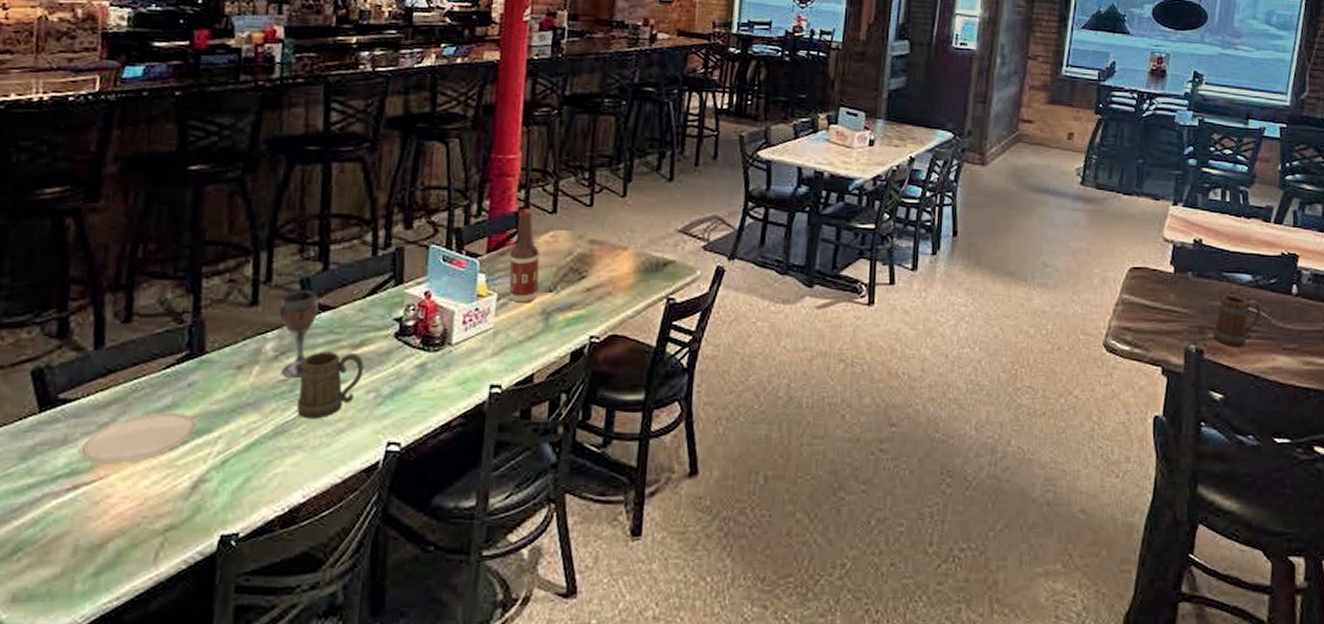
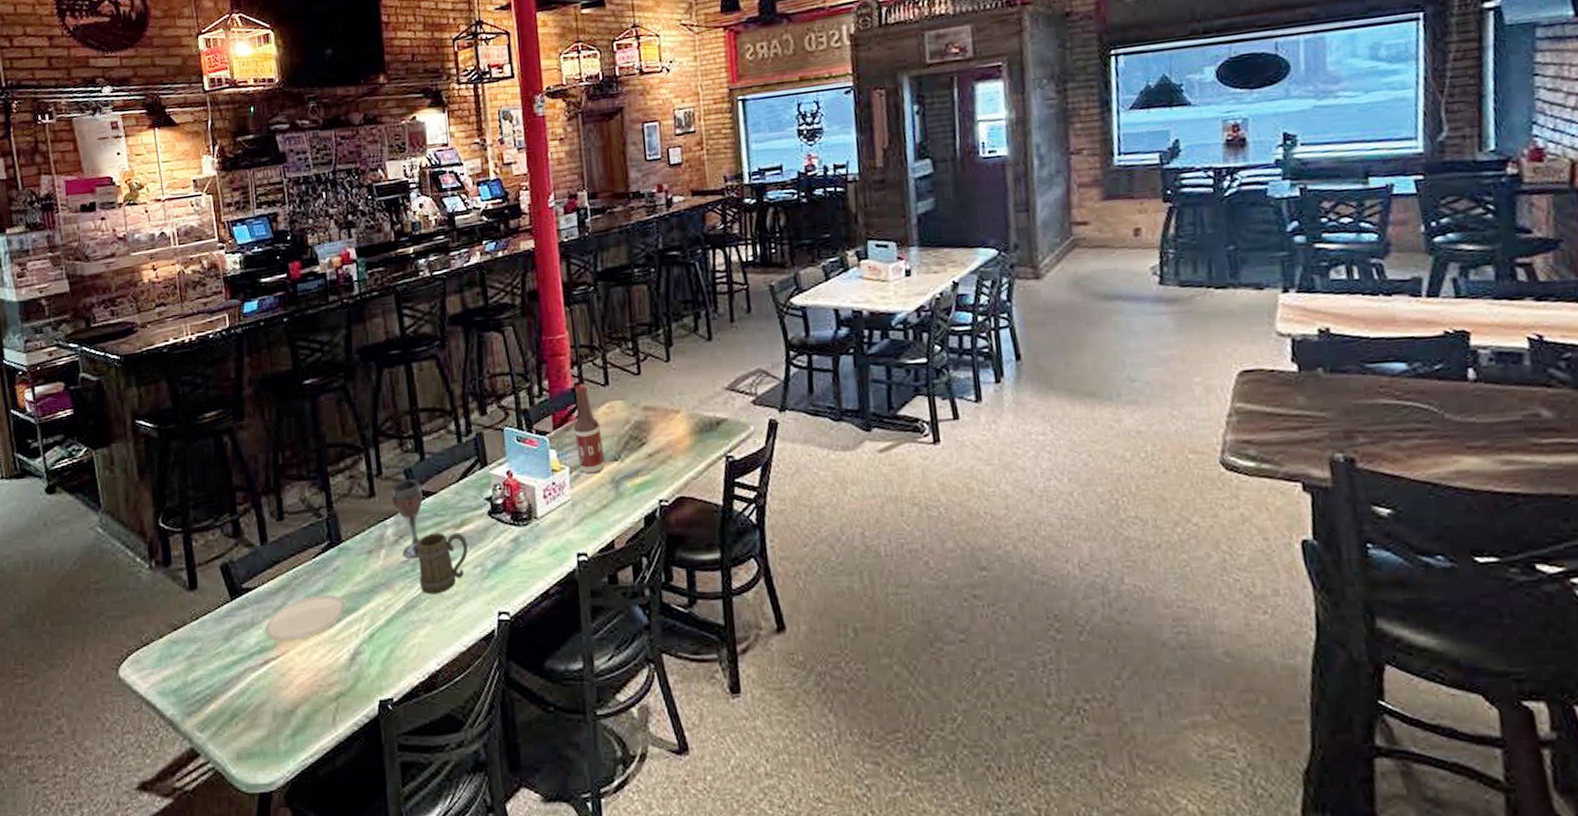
beer mug: present [1213,295,1262,347] -> none [1364,389,1430,451]

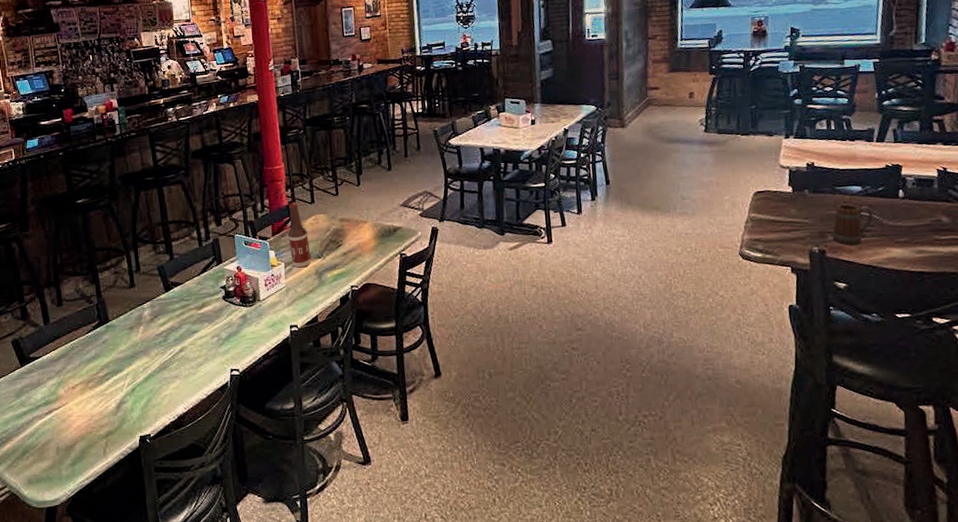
plate: present [265,594,346,642] -> none [49,360,113,396]
cup: present [391,478,423,558] -> none [147,273,172,332]
beer mug: present [417,532,468,595] -> none [168,312,207,358]
beer mug: none [1364,389,1430,451] -> present [832,204,874,245]

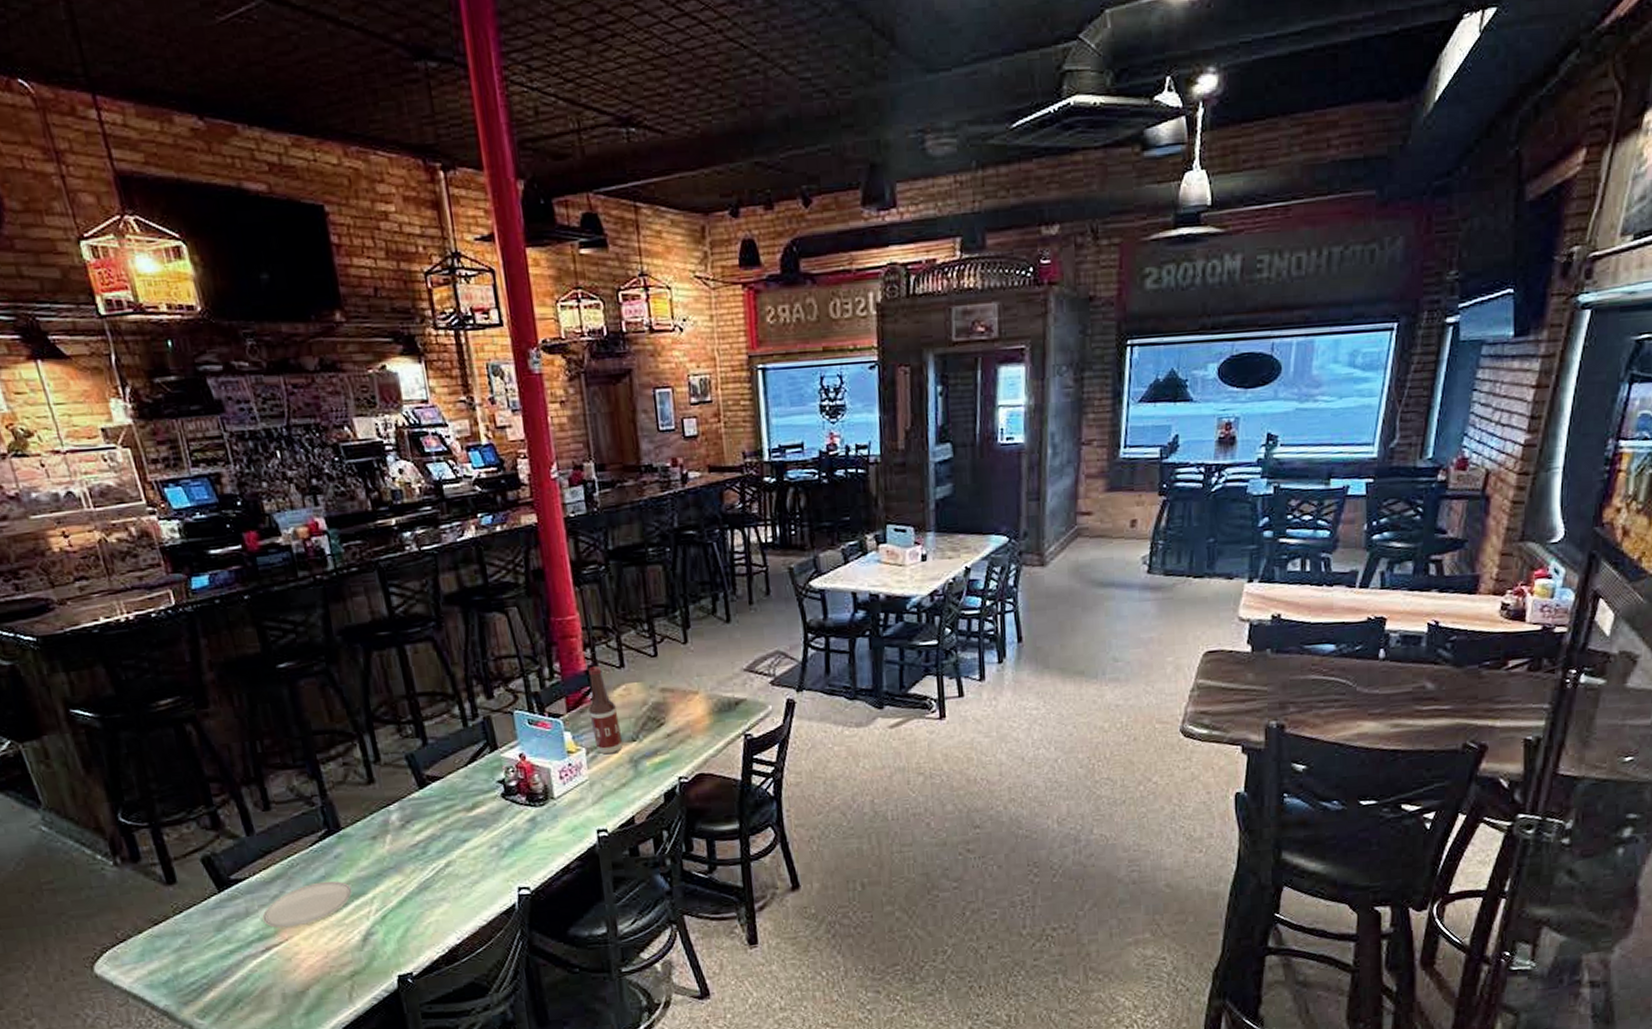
plate: none [49,360,113,396] -> present [262,880,352,929]
beer mug: present [832,204,874,245] -> none [1294,667,1347,718]

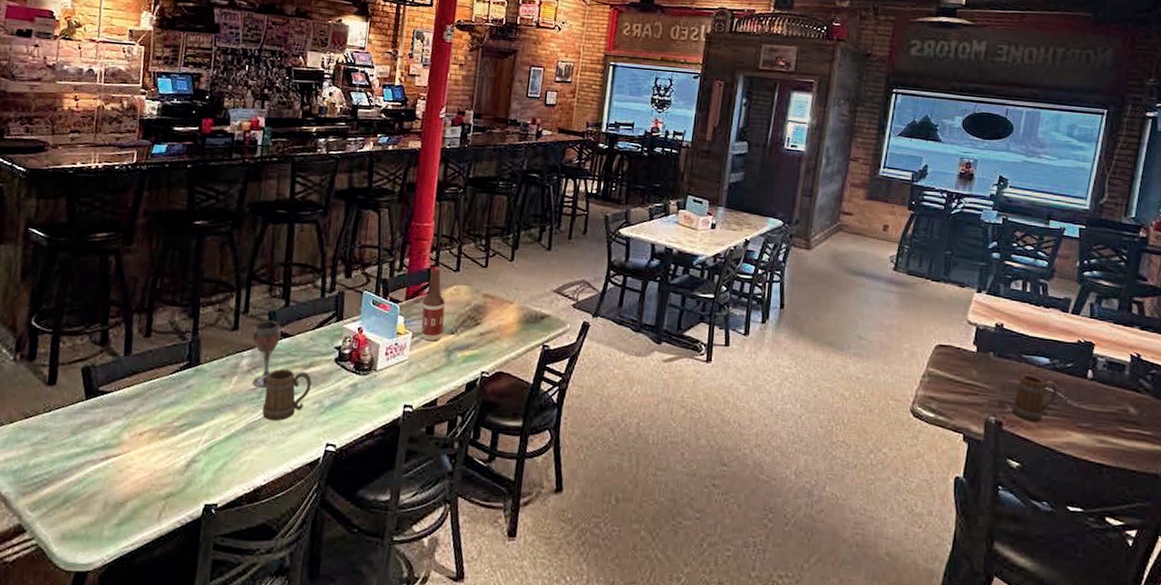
plate: present [262,880,352,929] -> none [112,406,192,443]
cup: none [392,763,429,842] -> present [252,319,282,388]
beer mug: none [426,815,482,875] -> present [262,369,312,421]
beer mug: none [1294,667,1347,718] -> present [1011,375,1059,422]

